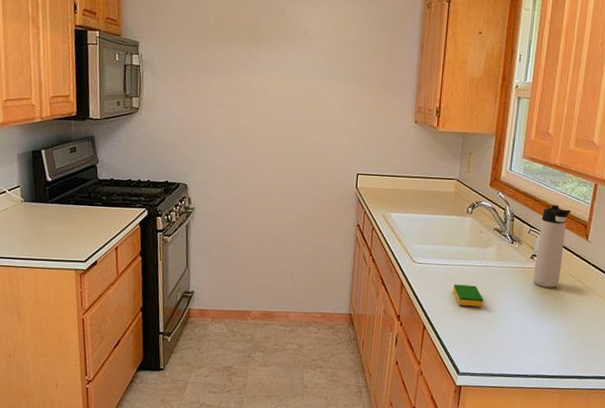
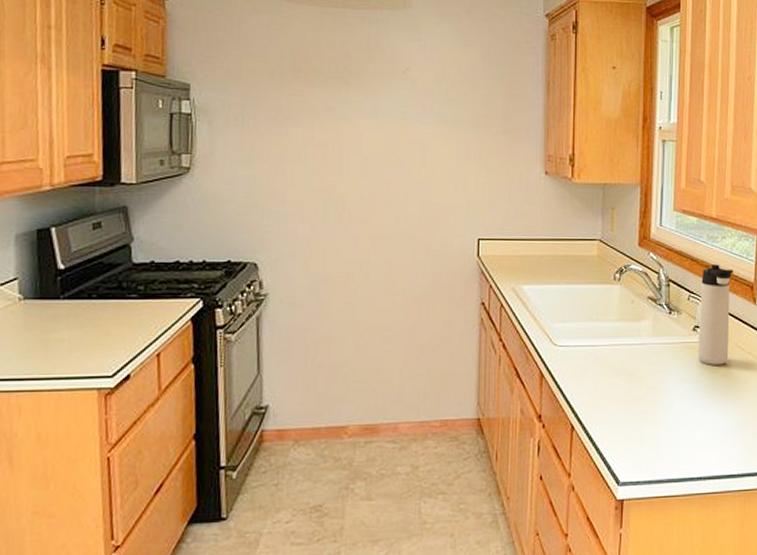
dish sponge: present [453,284,484,307] -> none [604,369,642,396]

